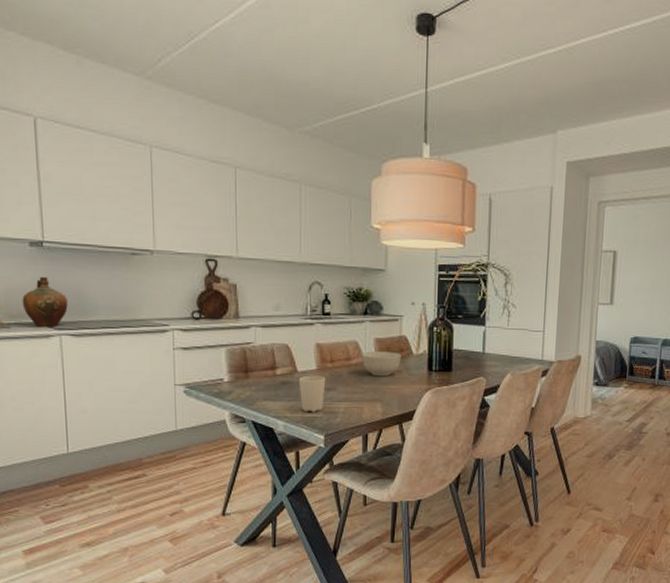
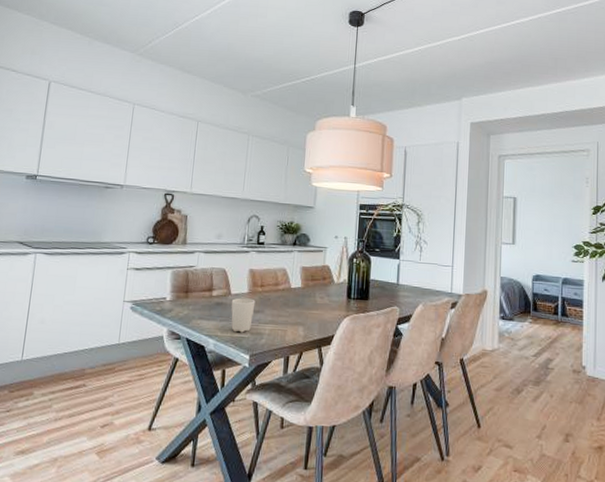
ceramic jug: present [22,276,68,328] -> none [10,203,48,247]
bowl: present [362,351,402,377] -> none [288,278,324,302]

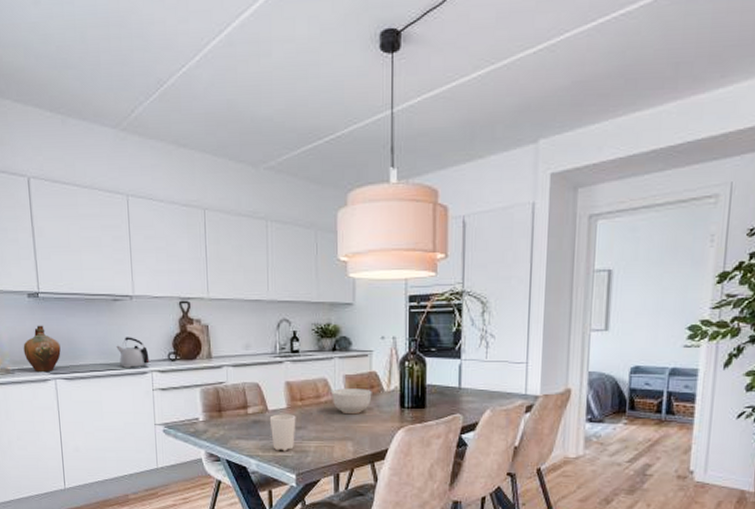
ceramic jug: none [10,203,48,247] -> present [23,325,61,373]
kettle: none [100,220,130,248] -> present [116,337,150,368]
bowl: none [288,278,324,302] -> present [332,388,372,415]

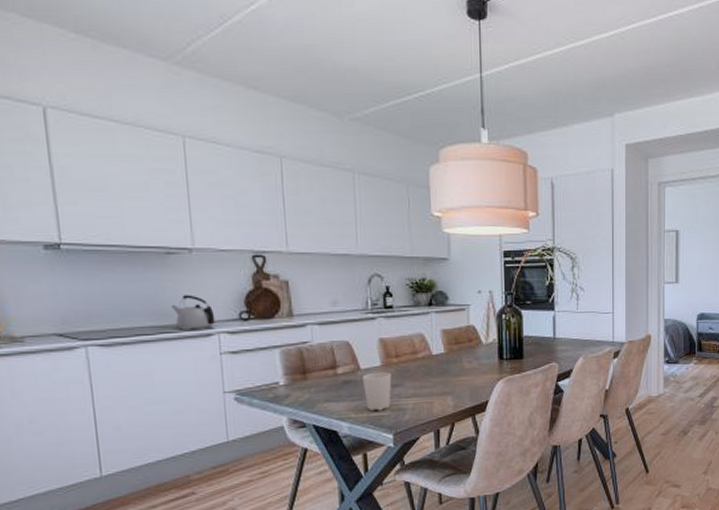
ceramic jug: present [23,325,61,373] -> none [37,282,94,339]
bowl: present [332,388,372,415] -> none [429,342,471,369]

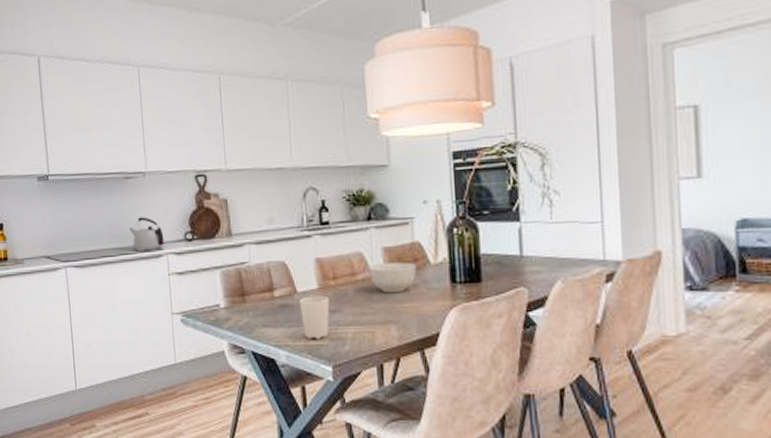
bowl: none [429,342,471,369] -> present [369,262,417,294]

